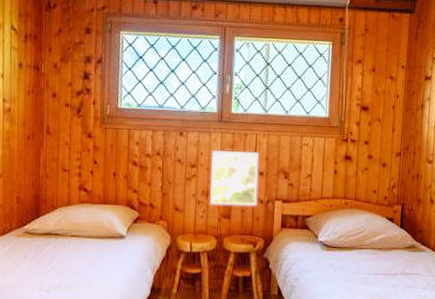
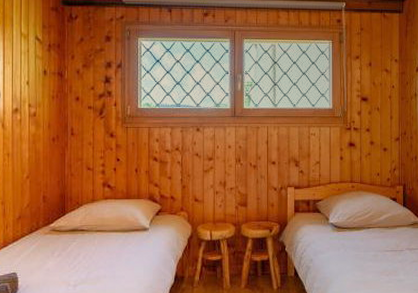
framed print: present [210,150,260,207] -> none [227,144,271,195]

